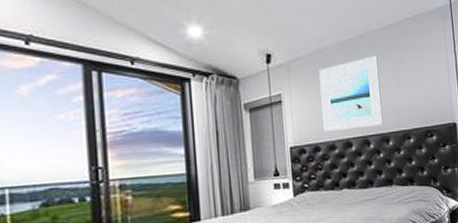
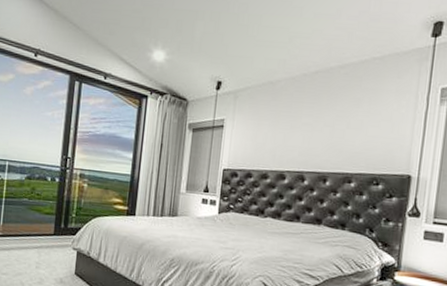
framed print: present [319,56,383,132] -> none [259,93,331,164]

